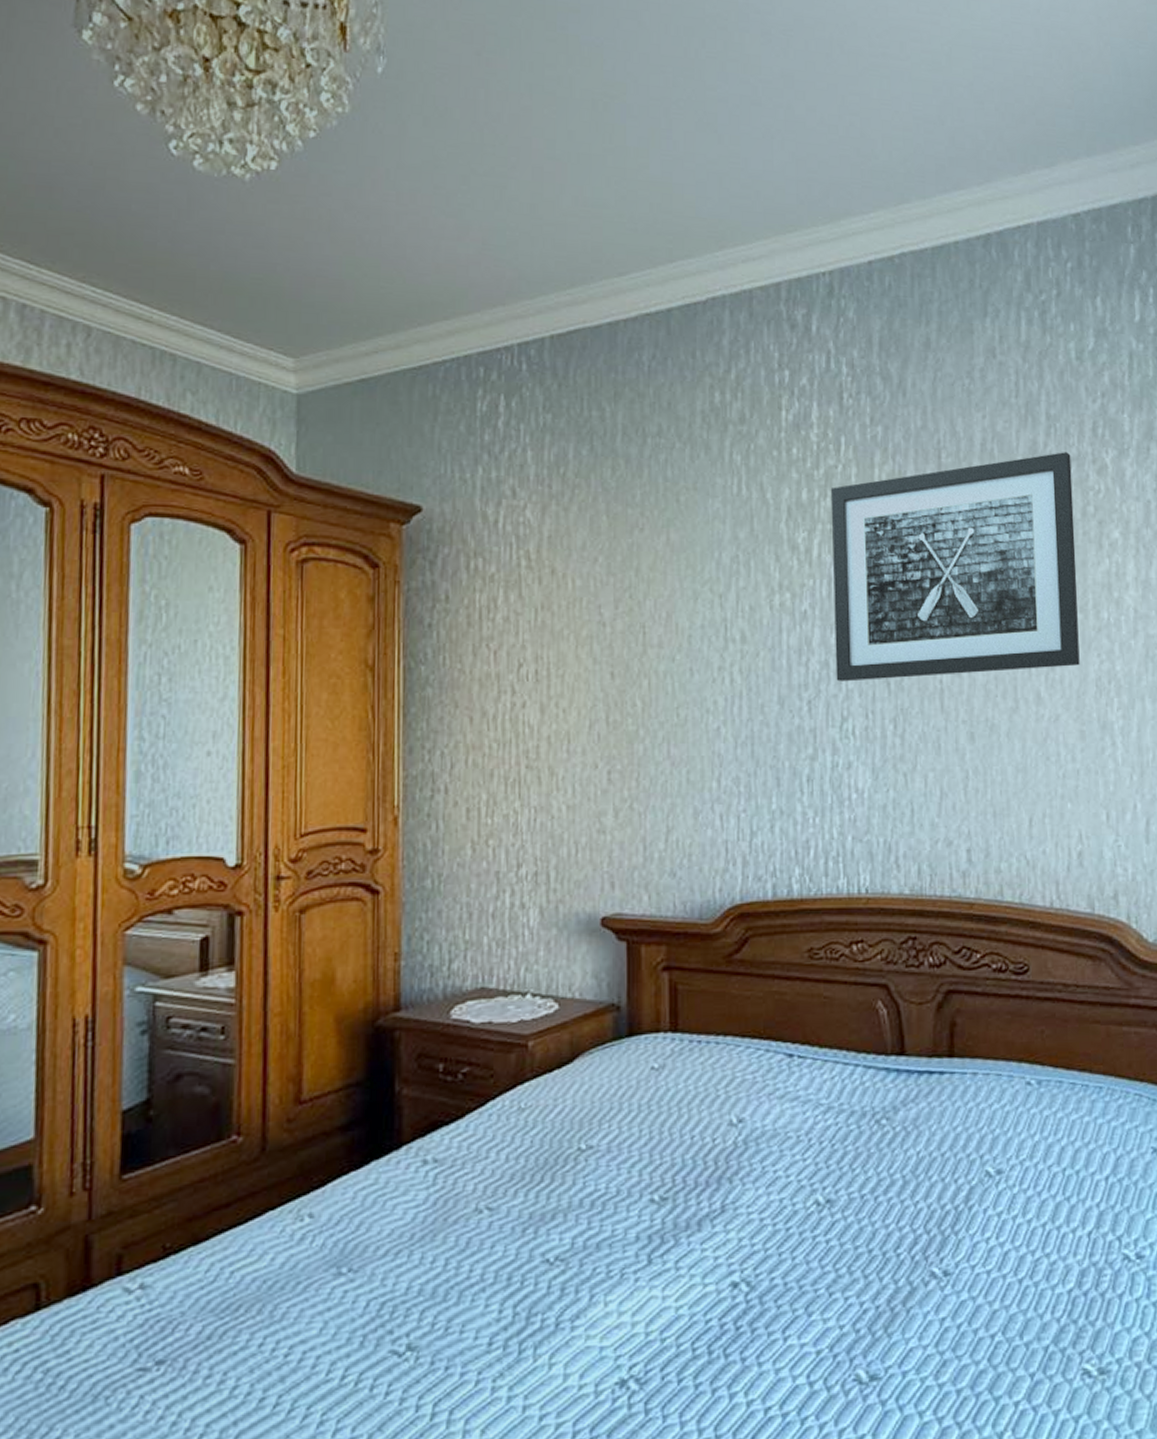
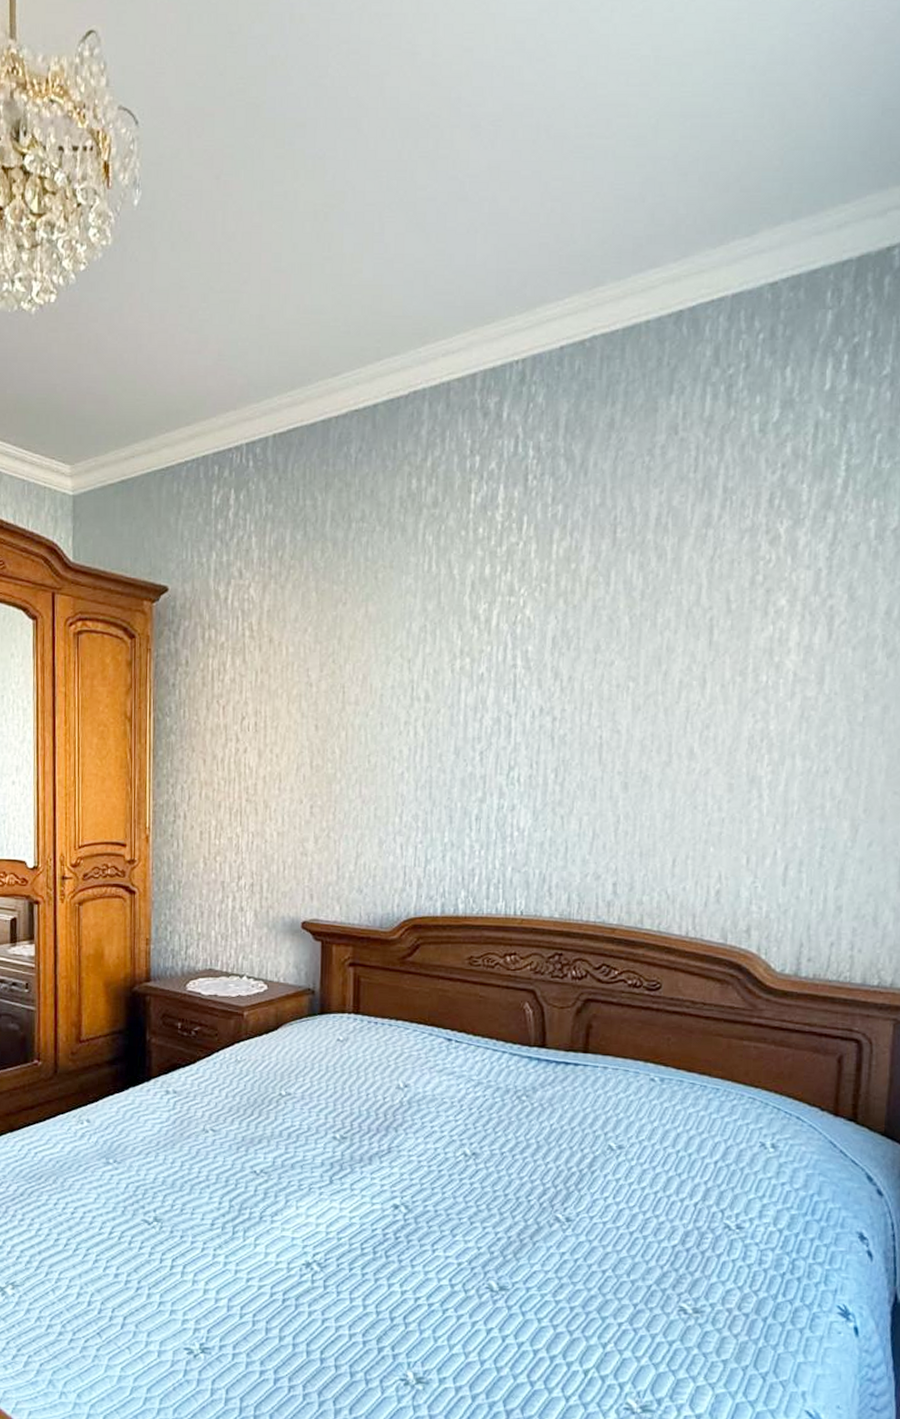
wall art: present [830,452,1080,682] -> none [506,524,745,736]

